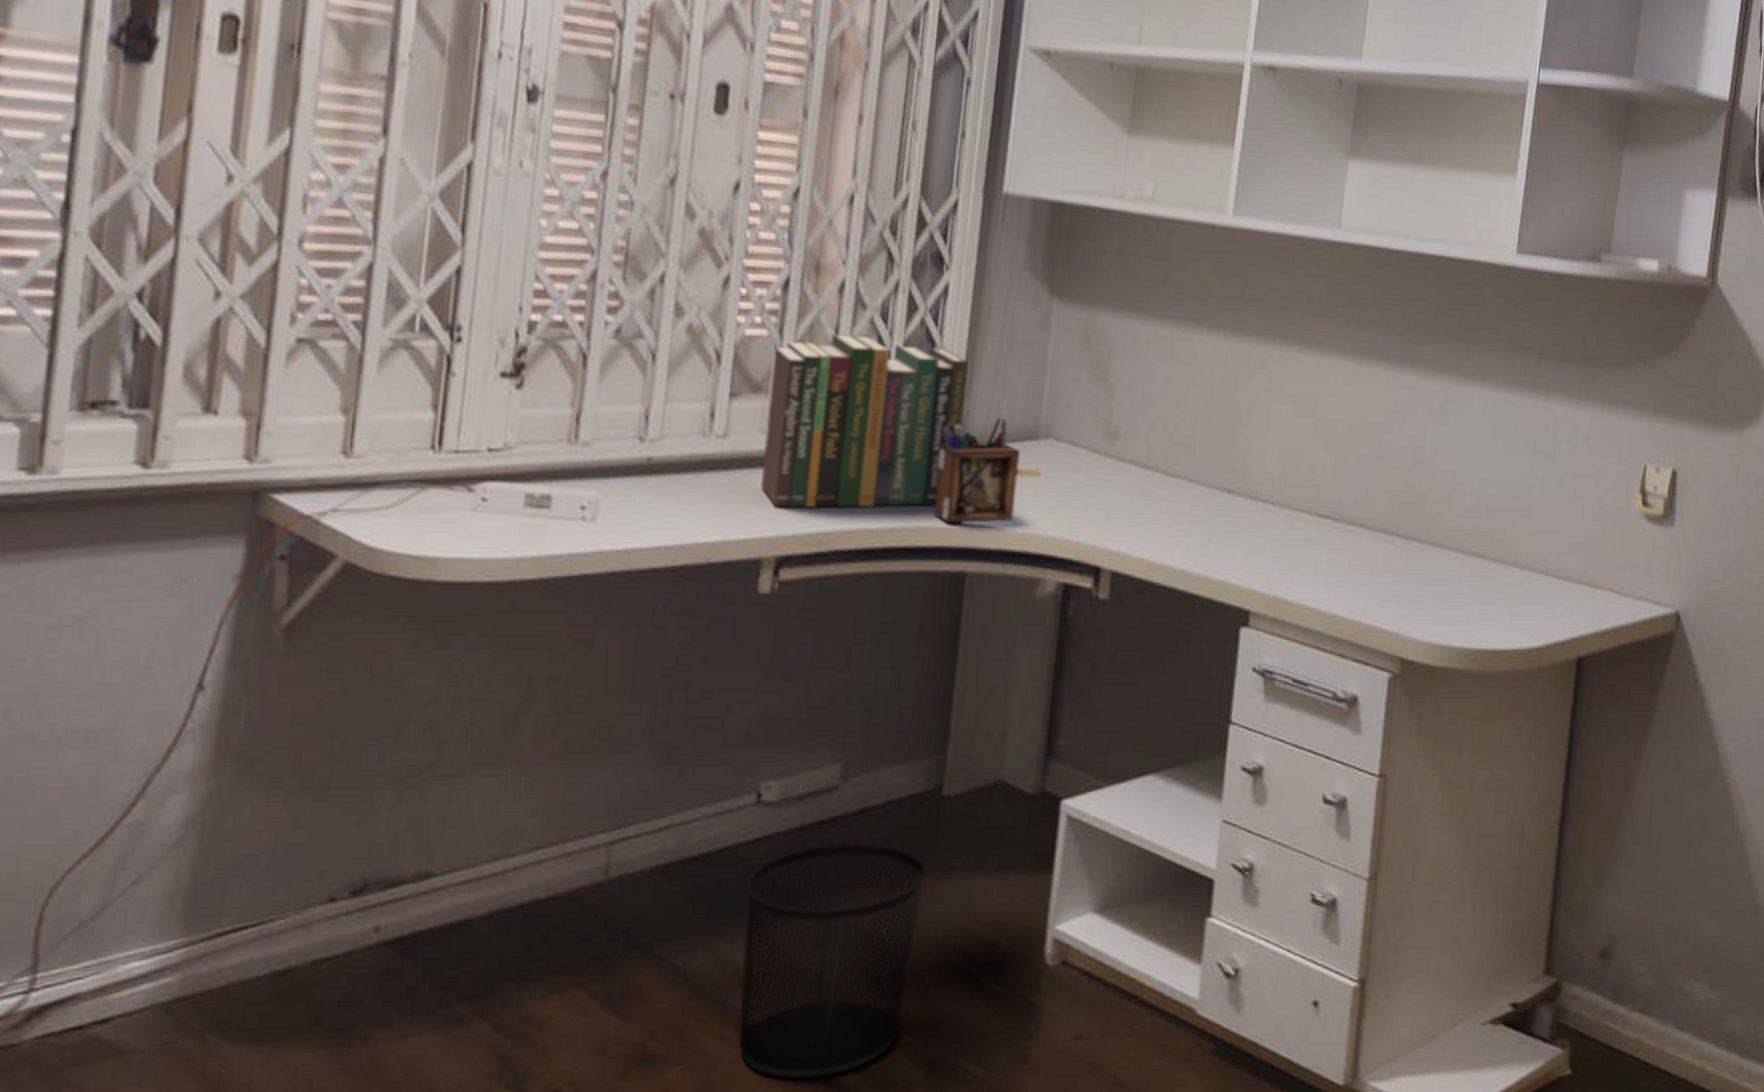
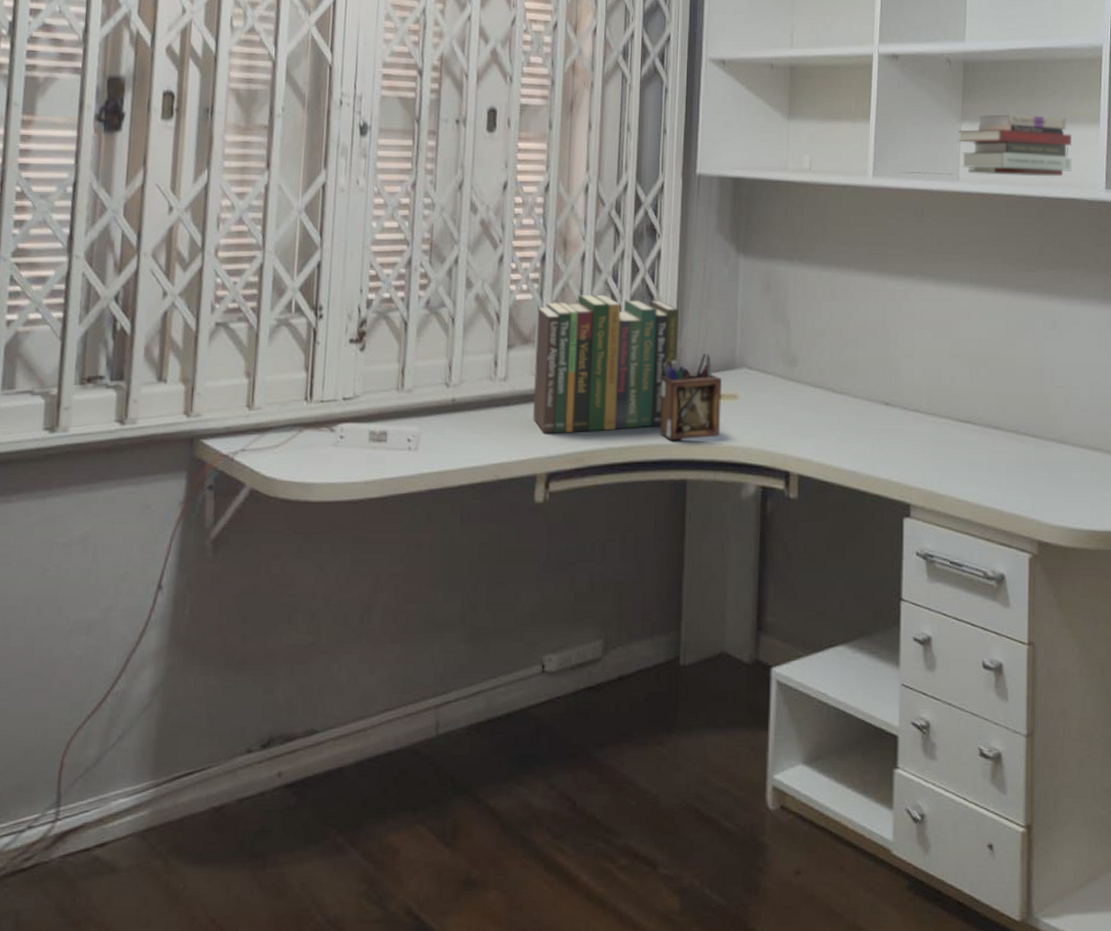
waste bin: present [737,843,927,1080] -> none [536,705,671,904]
books: none [1343,151,1482,233] -> present [958,113,1072,177]

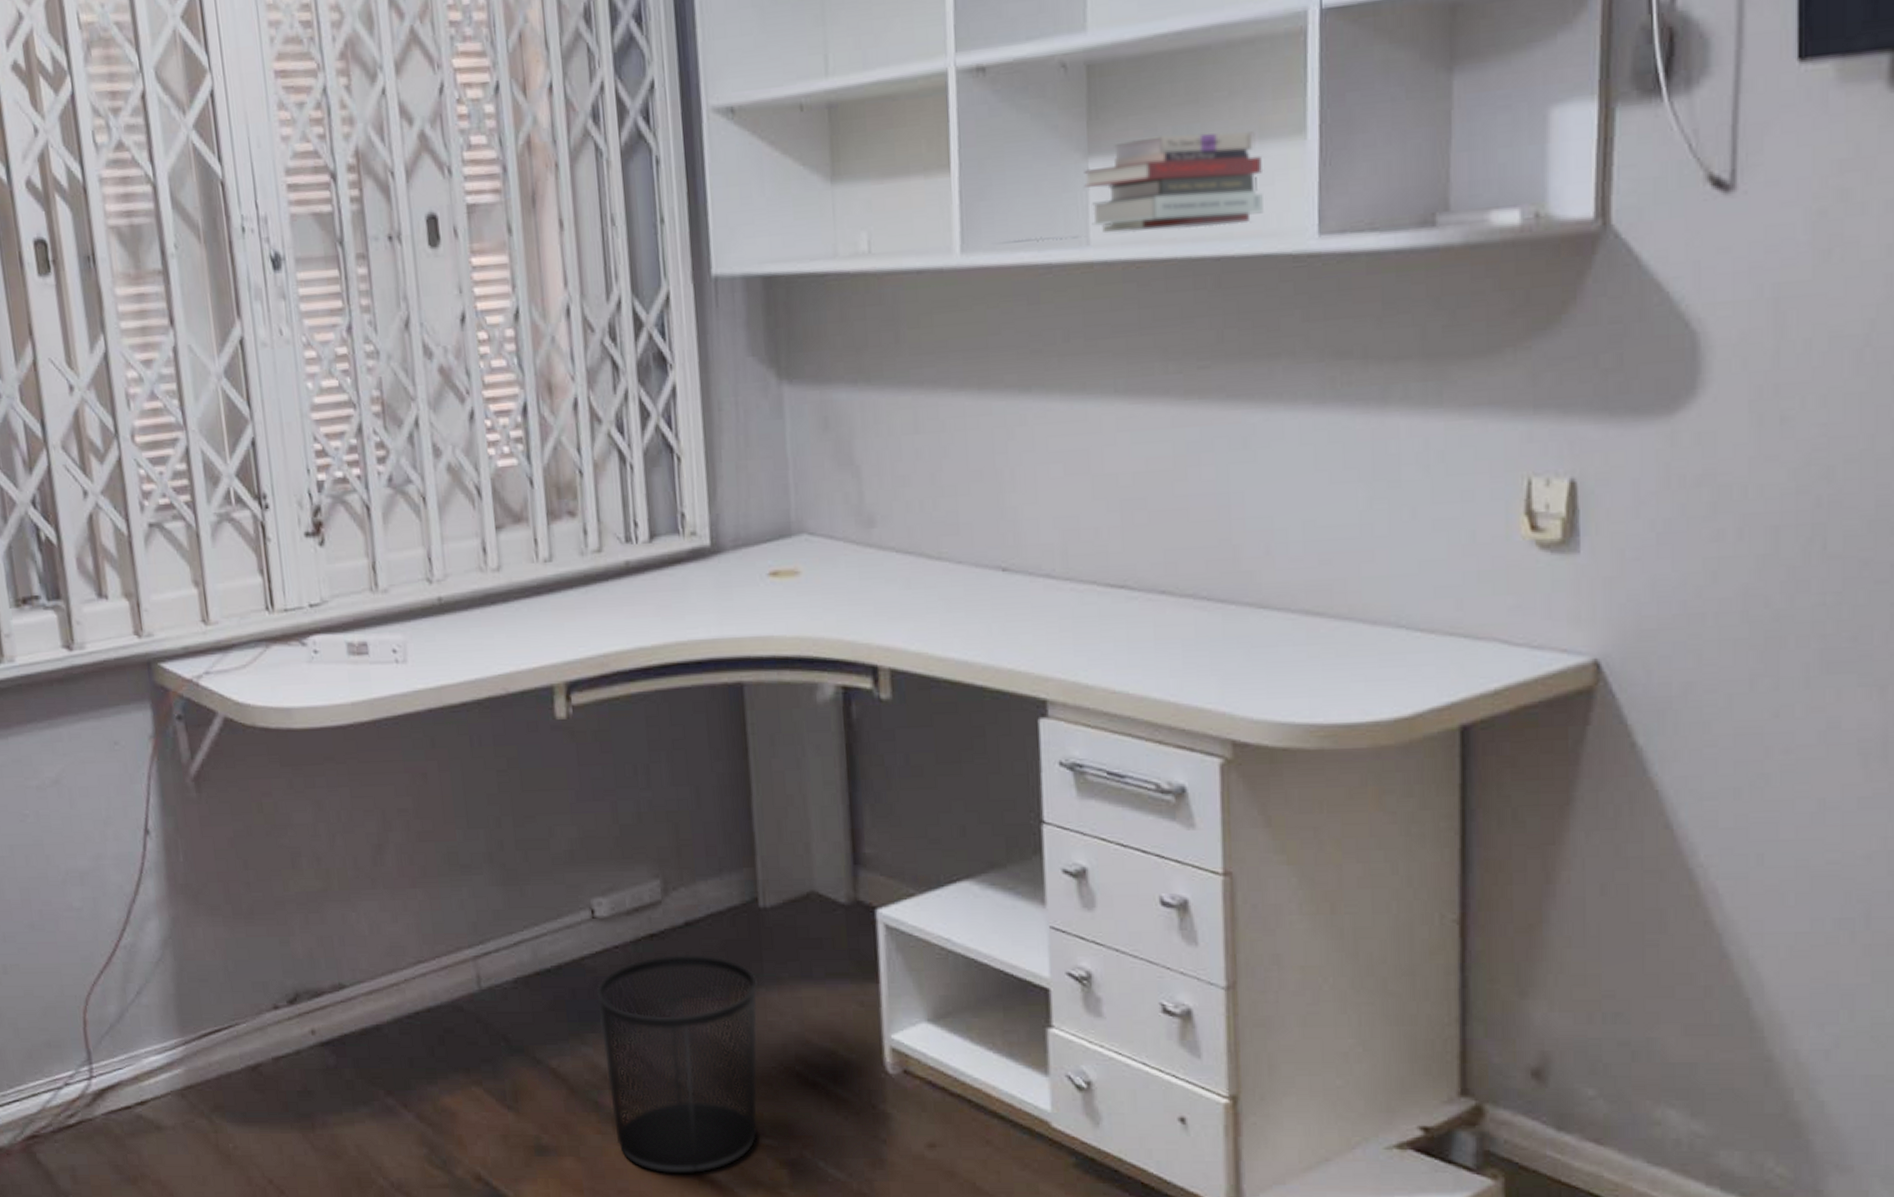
books: present [532,294,679,433] -> none [526,451,715,634]
waste bin: none [536,705,671,904] -> present [596,954,758,1174]
desk organizer: present [660,353,723,440] -> none [695,518,781,634]

